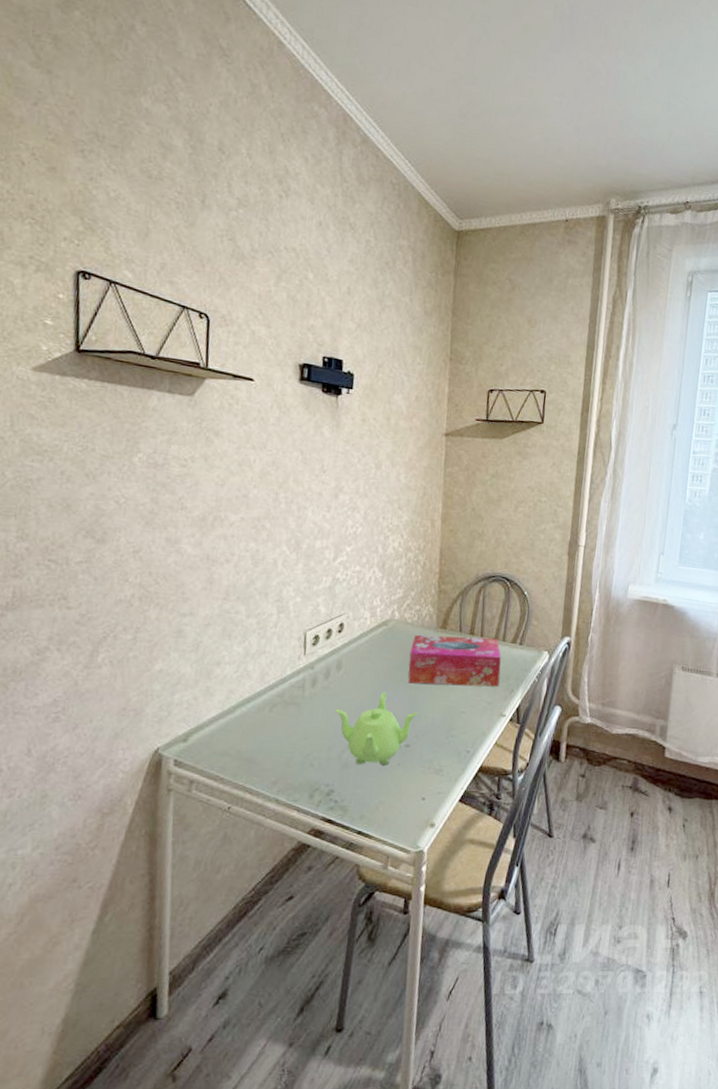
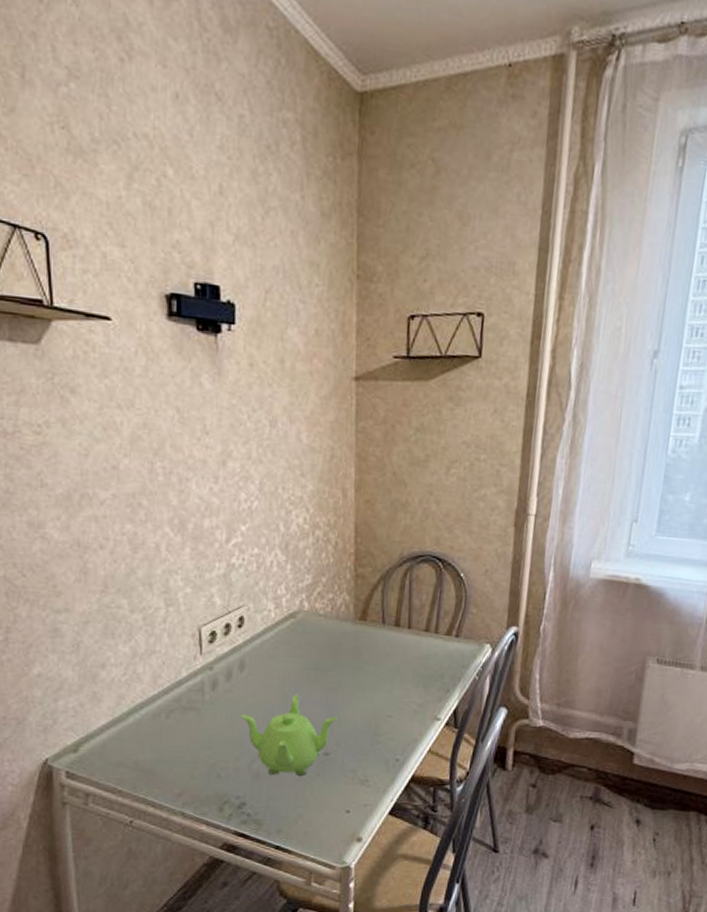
tissue box: present [408,634,501,687] -> none [323,628,434,687]

